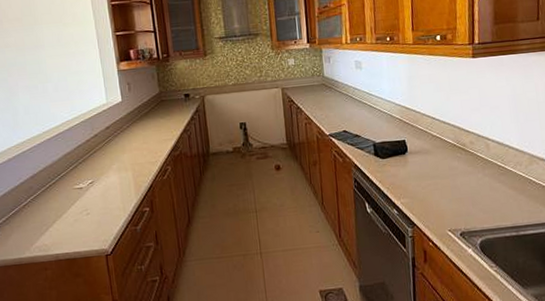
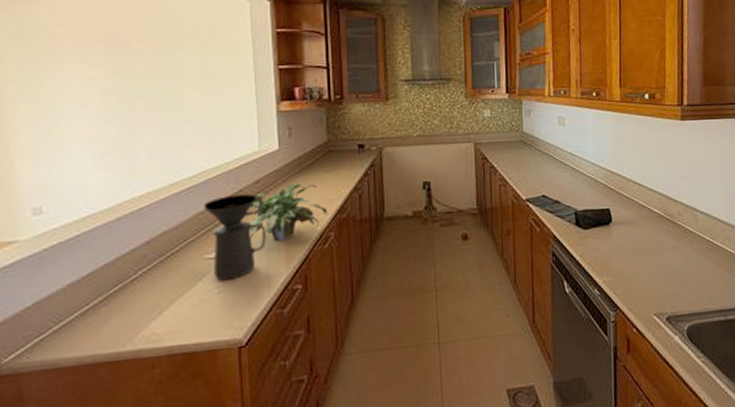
coffee maker: none [69,137,119,205] -> present [203,193,266,281]
potted plant: none [105,128,165,174] -> present [250,183,328,241]

